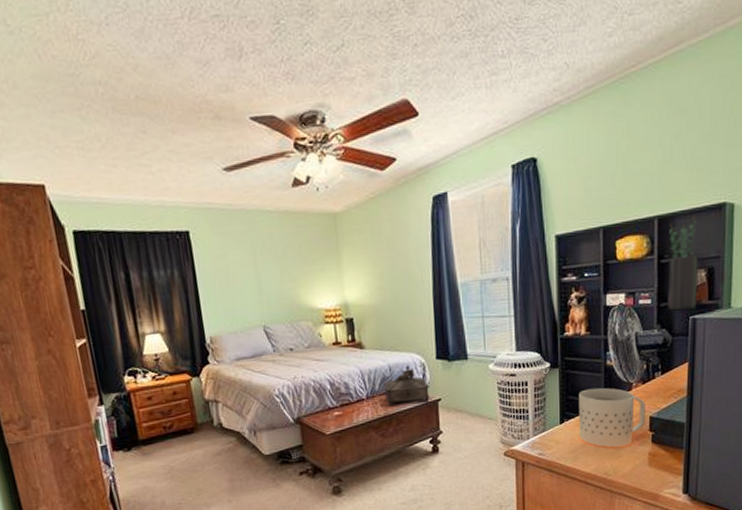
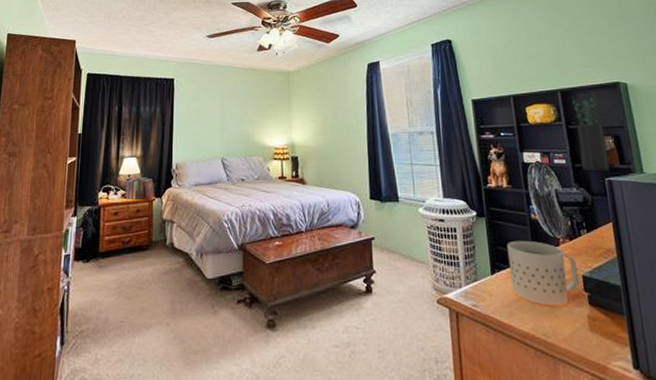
books: none [154,355,192,382] -> present [124,177,155,201]
decorative box: present [383,365,430,407] -> none [321,202,364,241]

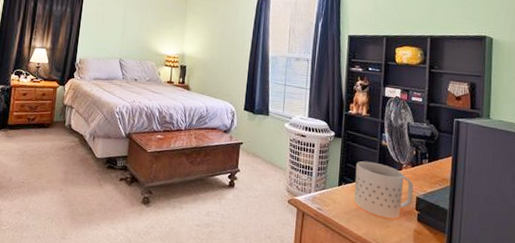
books: present [124,177,155,201] -> none [33,66,60,87]
vase: present [572,92,610,173] -> none [436,42,464,115]

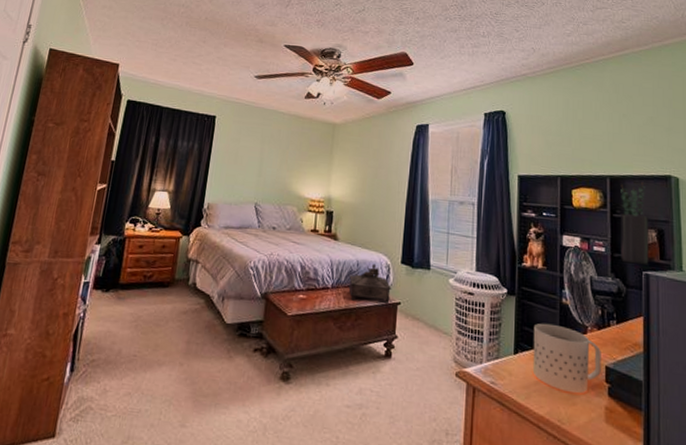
decorative box: none [199,110,236,144] -> present [348,263,392,305]
vase: none [436,42,464,115] -> present [620,182,650,267]

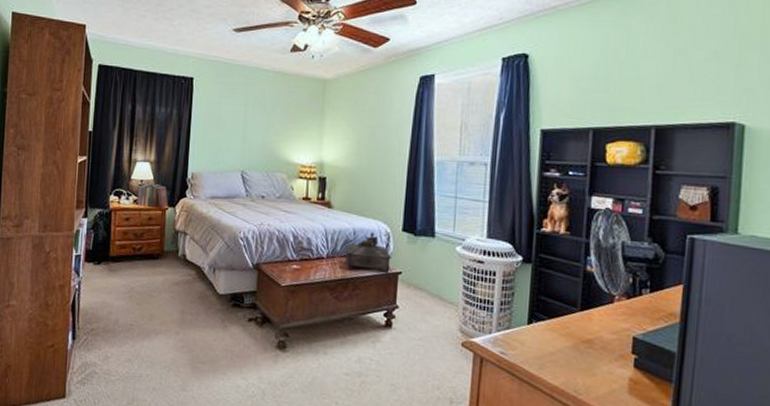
books: none [151,212,183,237] -> present [136,183,169,209]
mug: present [532,323,601,394] -> none [548,292,629,366]
vase: present [620,182,650,267] -> none [661,132,702,229]

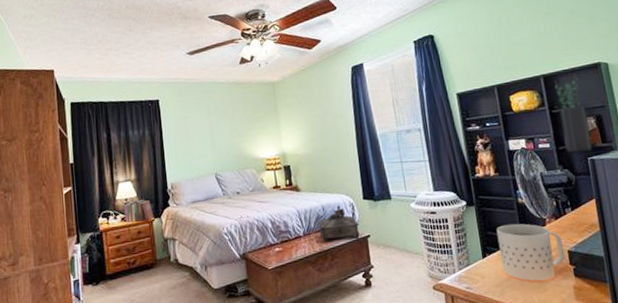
mug: none [548,292,629,366] -> present [496,223,565,282]
vase: none [661,132,702,229] -> present [554,74,593,154]

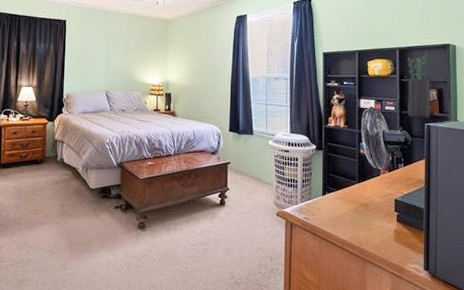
books: present [124,200,154,223] -> none [22,104,49,124]
decorative box: present [318,205,360,243] -> none [187,133,223,165]
mug: present [496,223,565,282] -> none [337,170,391,222]

